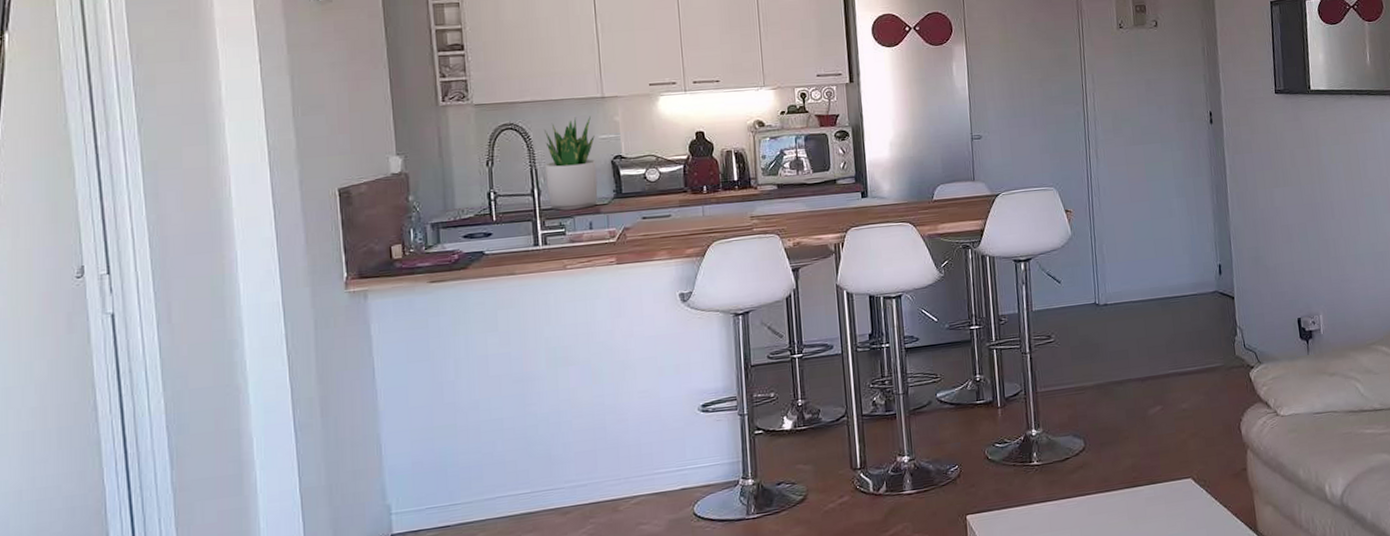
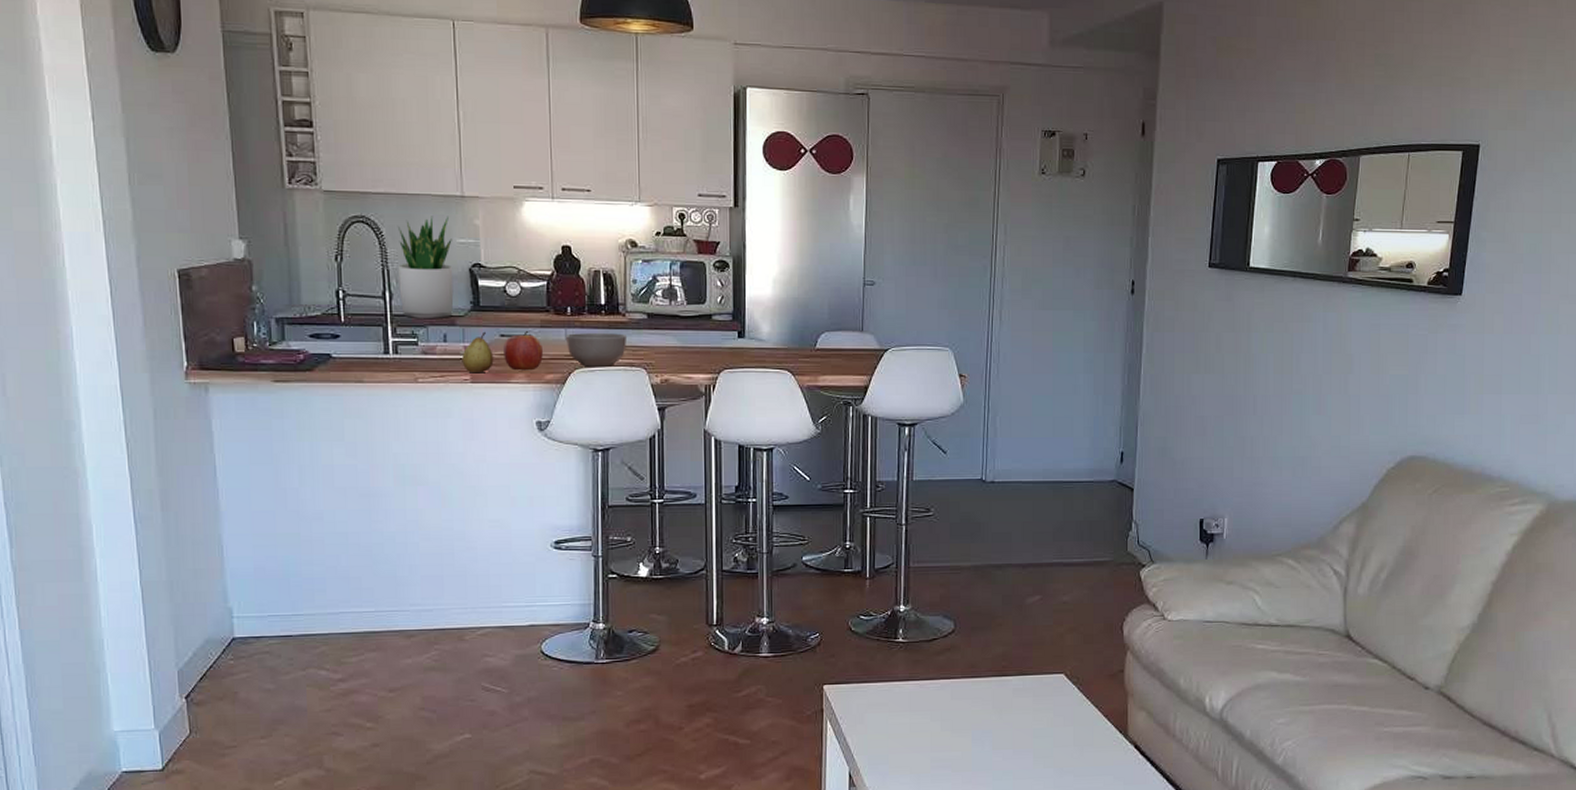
fruit: none [607,216,637,255] -> present [462,331,494,373]
fruit: none [645,211,684,249] -> present [503,330,544,371]
bowl: none [702,205,760,240] -> present [565,333,628,368]

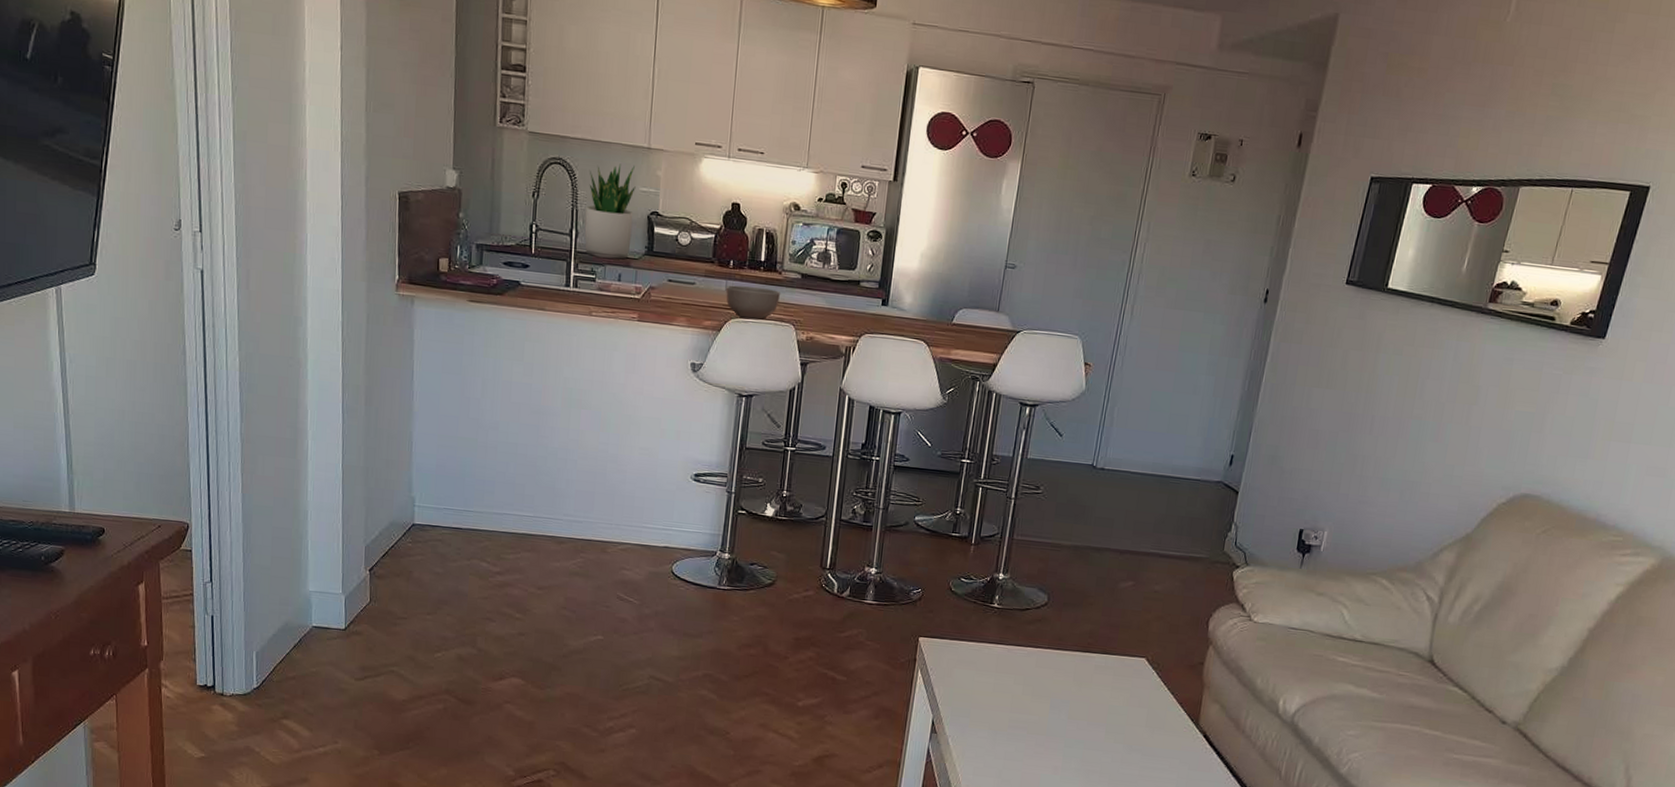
fruit: present [462,331,494,373] -> none [632,275,660,314]
fruit: present [503,330,544,371] -> none [669,278,705,316]

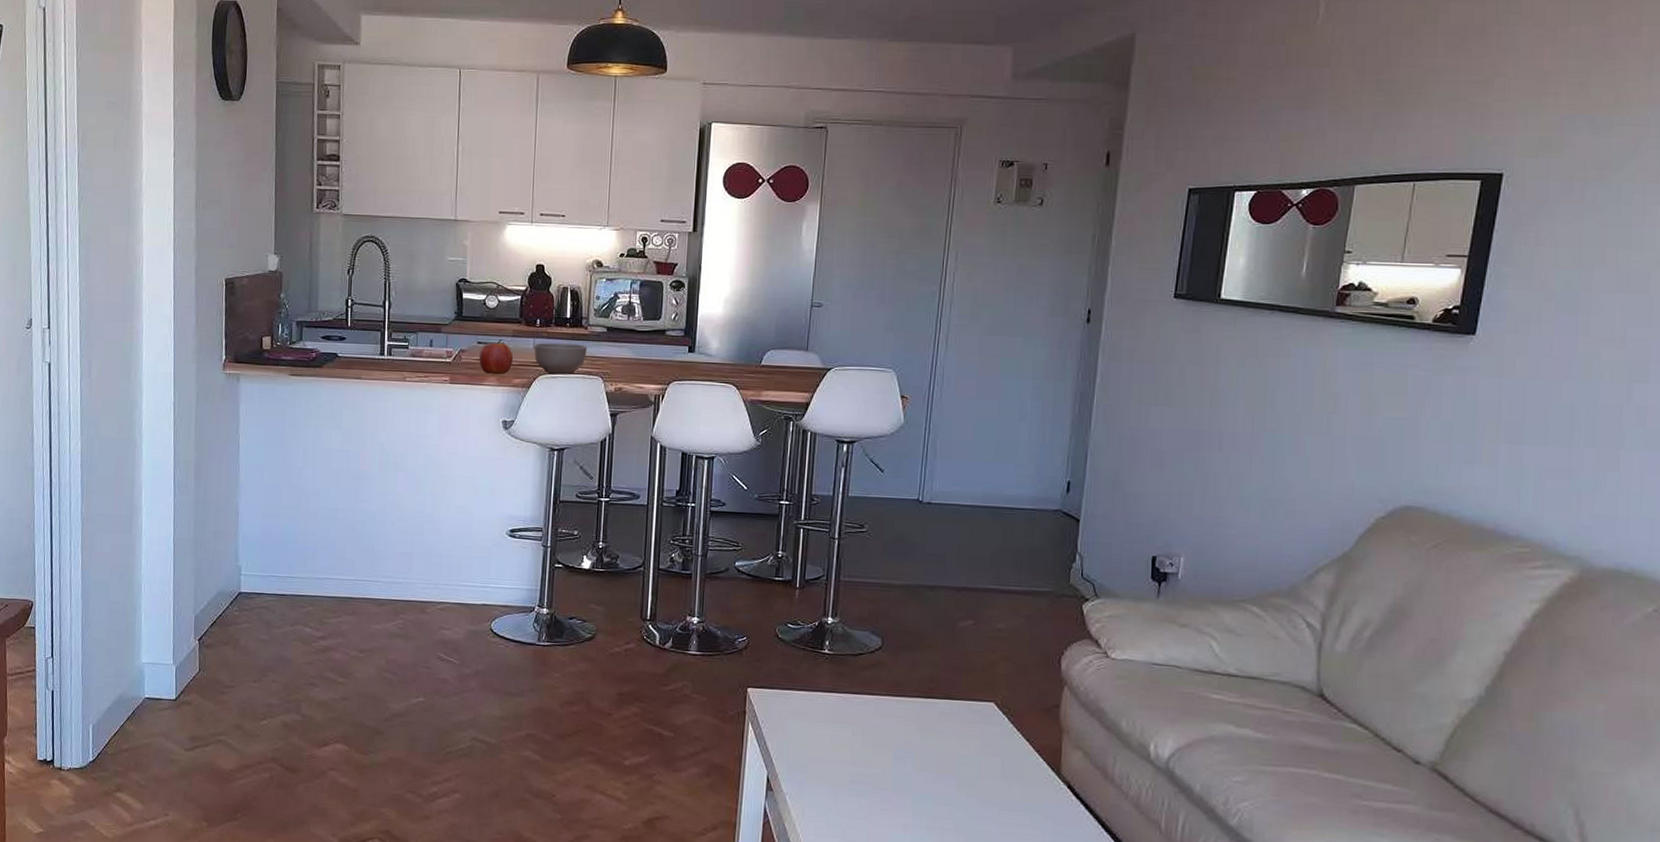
planter: present [584,163,636,260] -> none [397,236,444,327]
fruit: none [669,278,705,316] -> present [479,339,514,375]

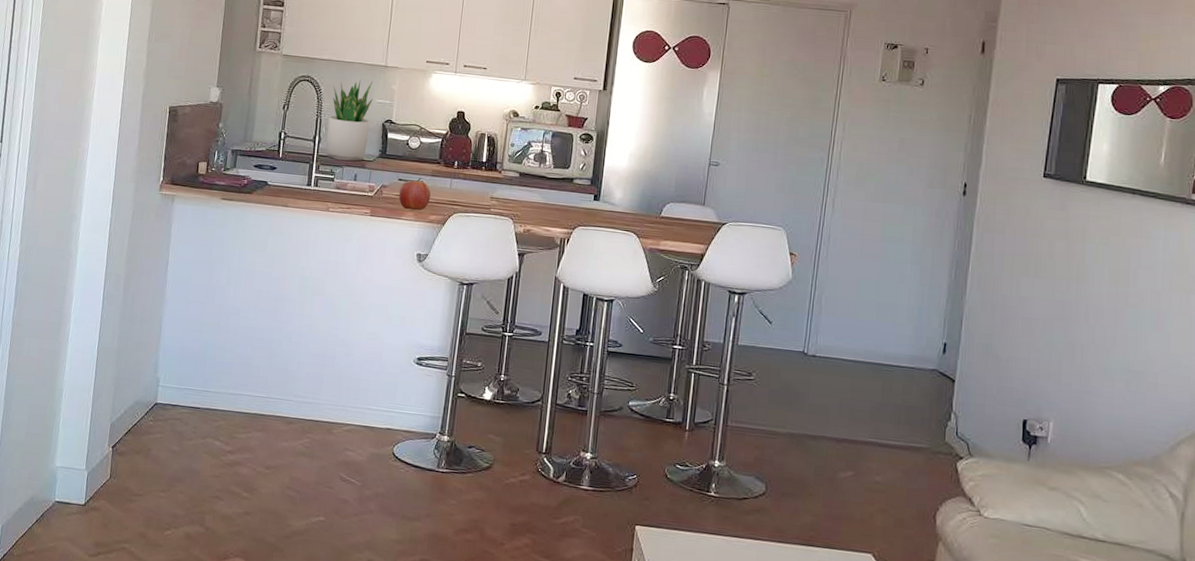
planter: none [397,236,444,327] -> present [326,79,373,162]
bowl: present [533,343,588,375] -> none [450,183,501,215]

